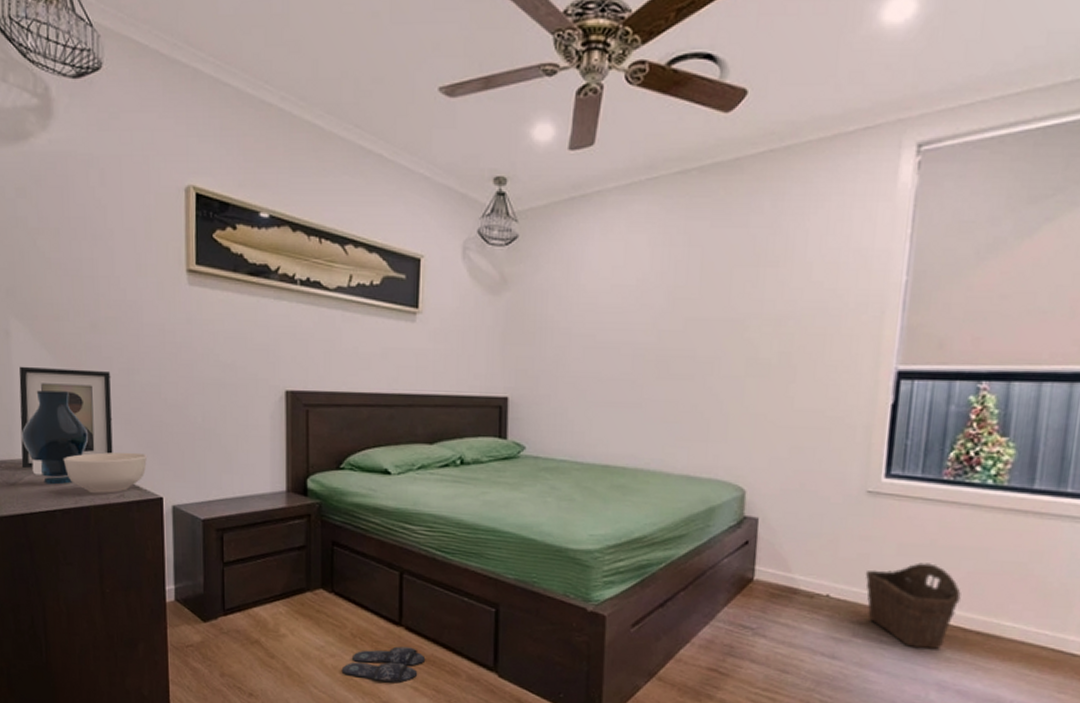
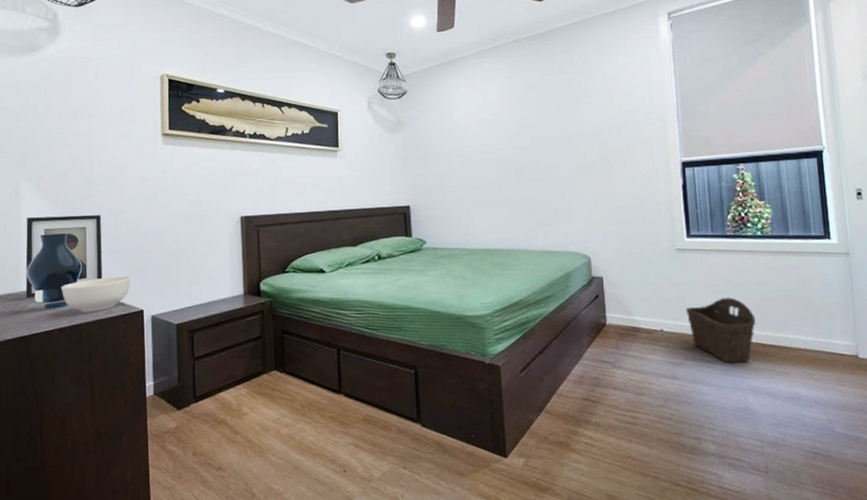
slippers: present [341,646,426,683] -> none [294,410,363,443]

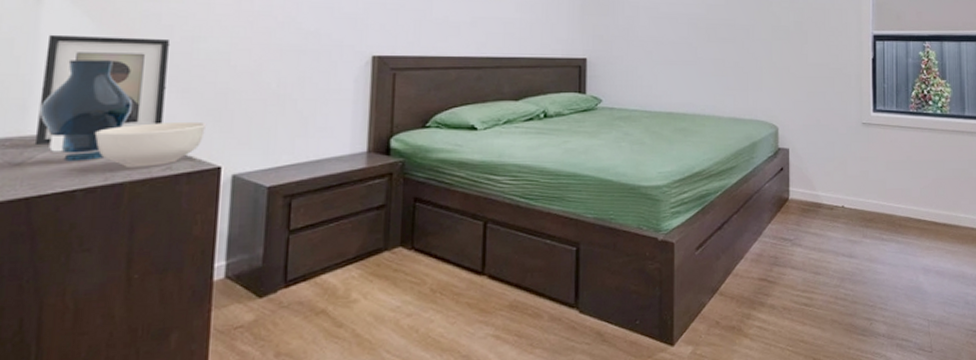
wicker basket: present [685,297,756,364] -> none [867,174,930,242]

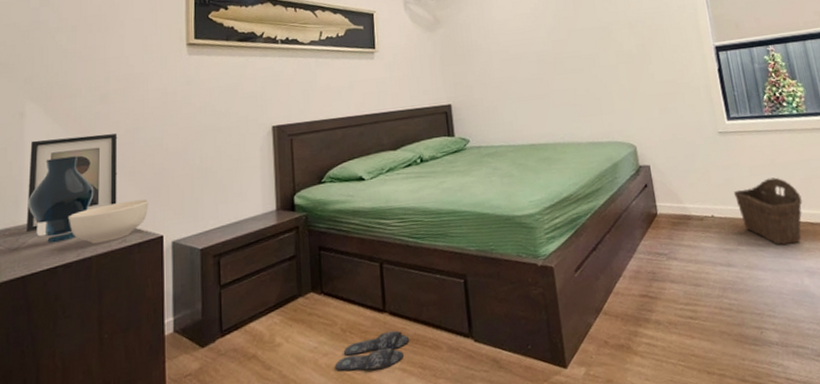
slippers: none [418,295,508,336] -> present [334,330,410,372]
wicker basket: none [867,174,930,242] -> present [733,177,802,246]

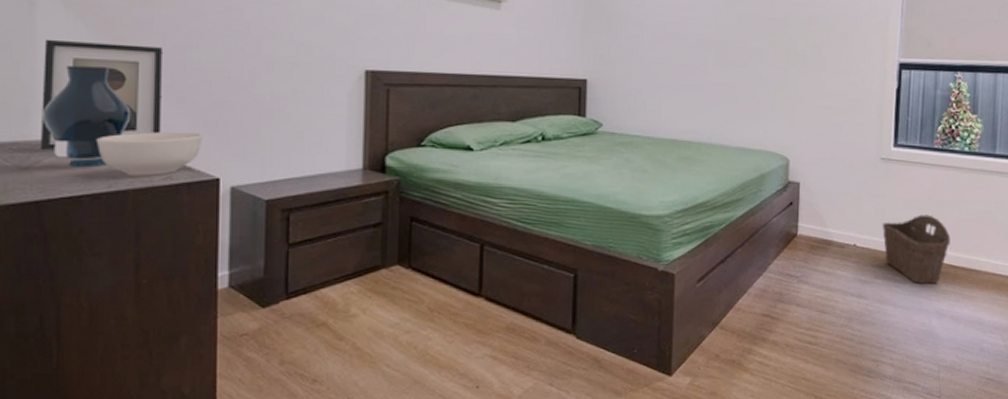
slippers: present [334,330,410,372] -> none [417,317,505,354]

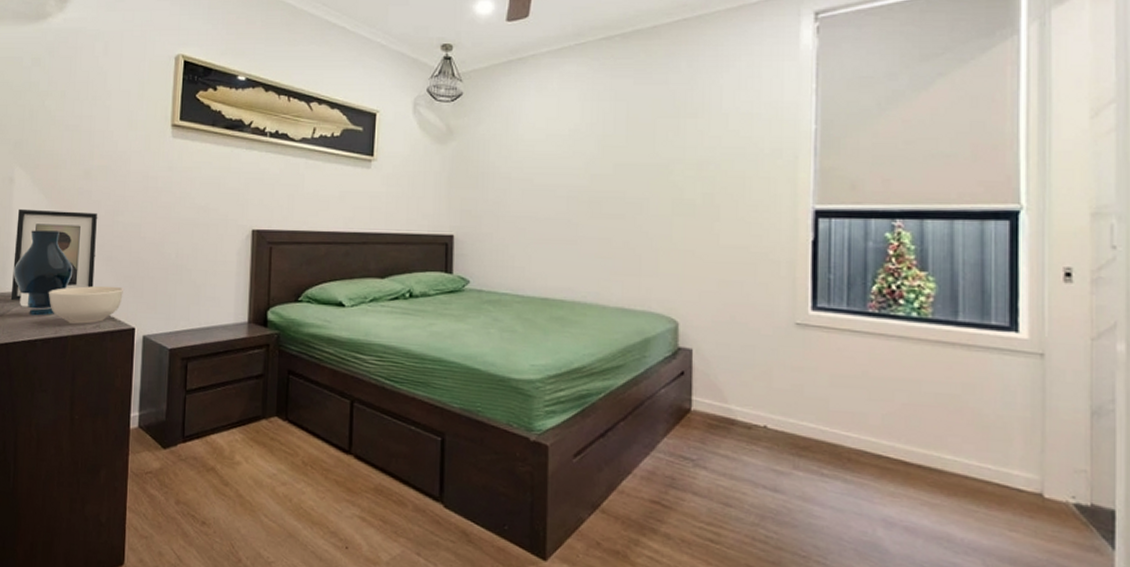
wicker basket: present [882,214,951,285] -> none [800,394,898,484]

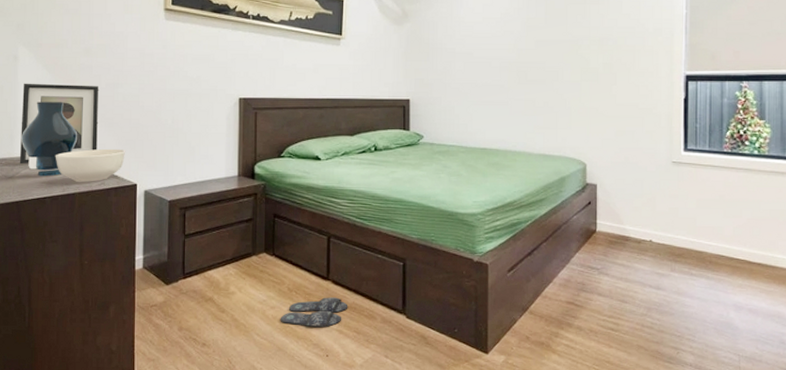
slippers: none [292,475,374,513] -> present [280,297,348,328]

